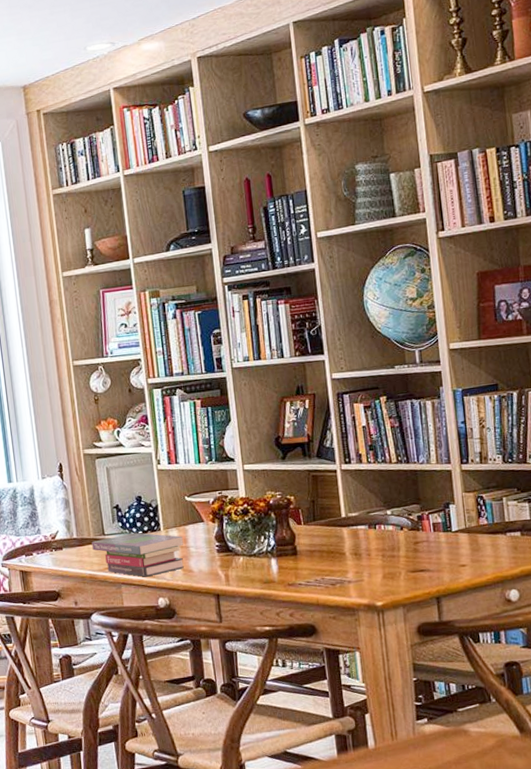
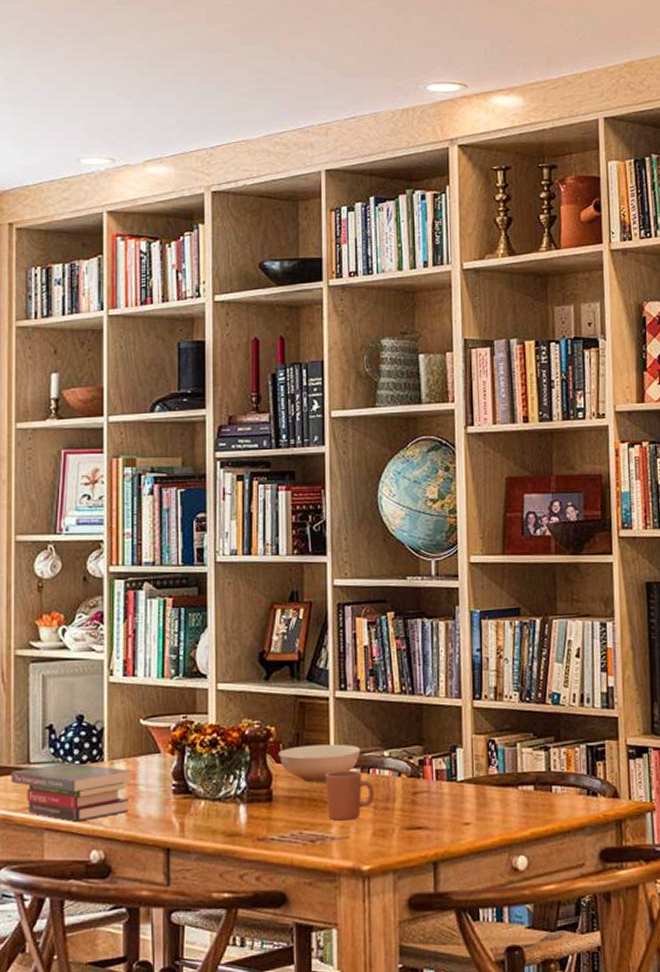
bowl: none [299,507,367,539] -> present [279,744,361,783]
mug: none [338,527,382,568] -> present [325,770,374,821]

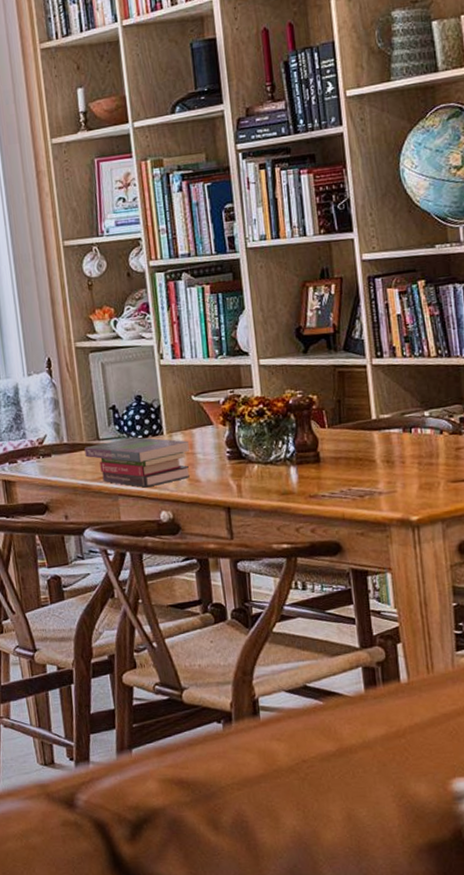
bowl: present [279,744,361,783] -> none [322,407,402,444]
mug: present [325,770,374,821] -> none [368,430,418,477]

